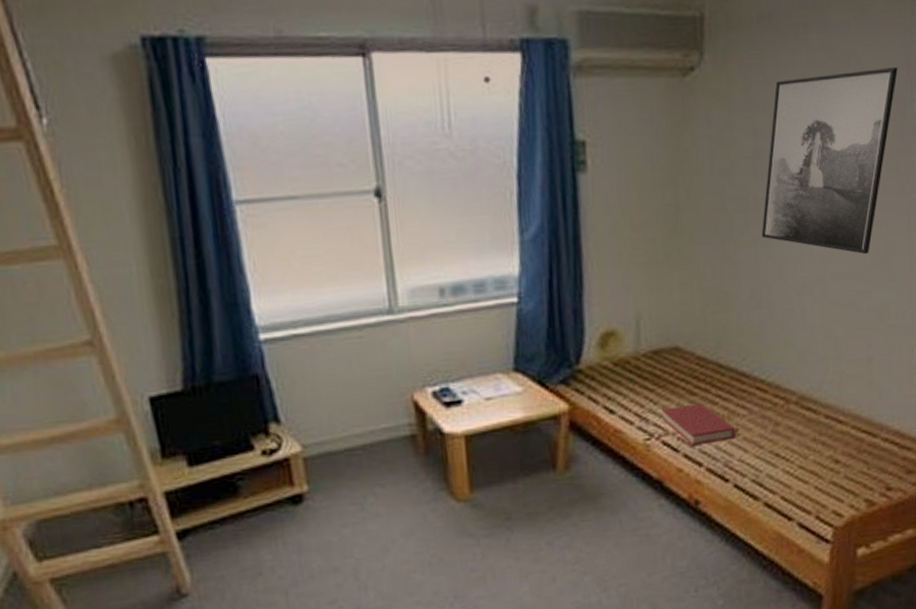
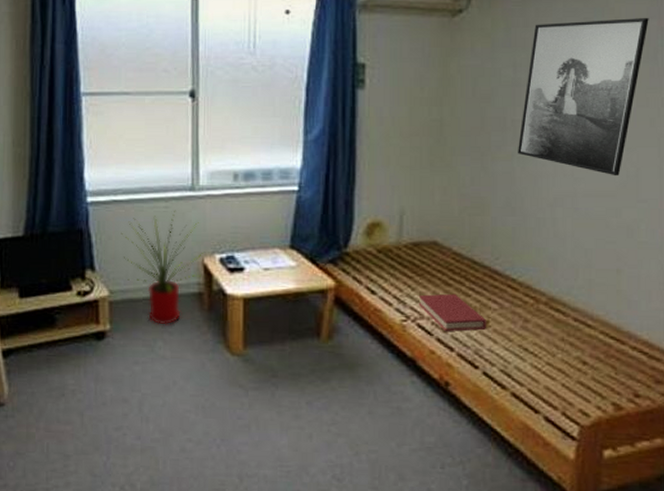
house plant: none [307,339,416,478] -> present [121,210,204,325]

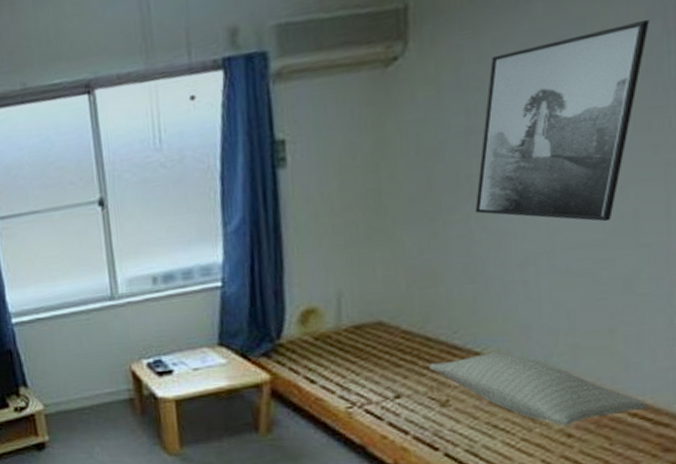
house plant: present [121,210,204,325] -> none [47,321,134,432]
hardback book: present [418,293,487,331] -> none [364,374,447,415]
pillow: none [474,280,645,354] -> present [429,351,648,426]

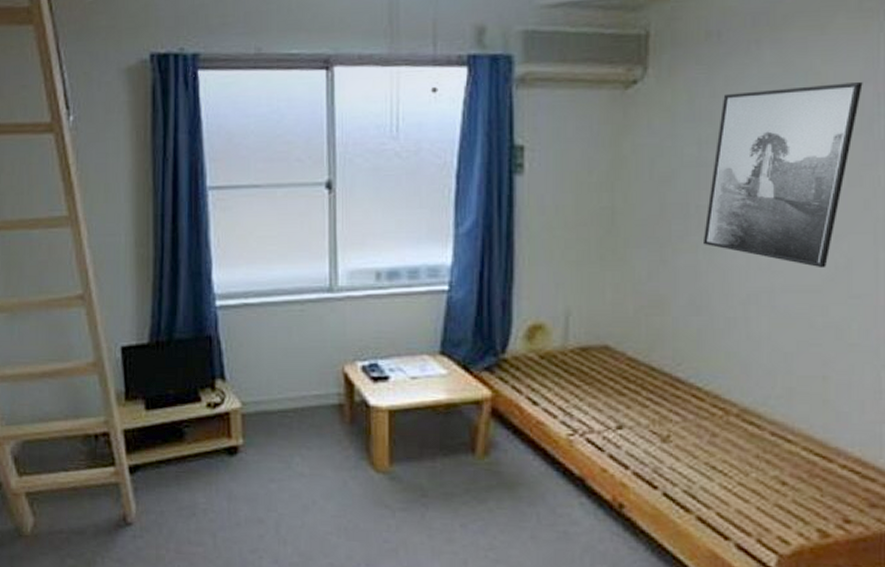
pillow: present [429,351,648,426] -> none [653,389,857,473]

